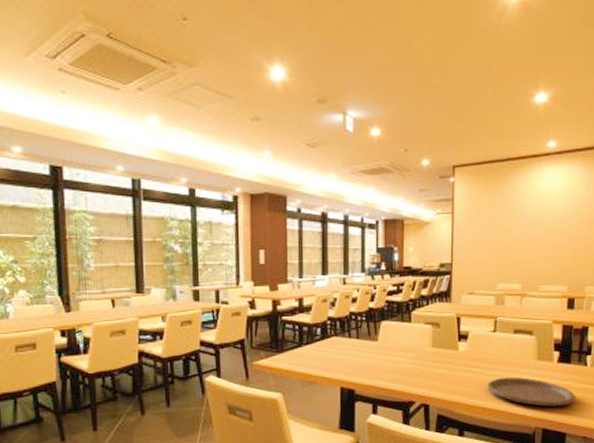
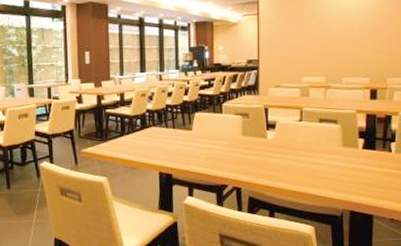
plate: present [487,377,576,406] -> none [295,162,381,190]

